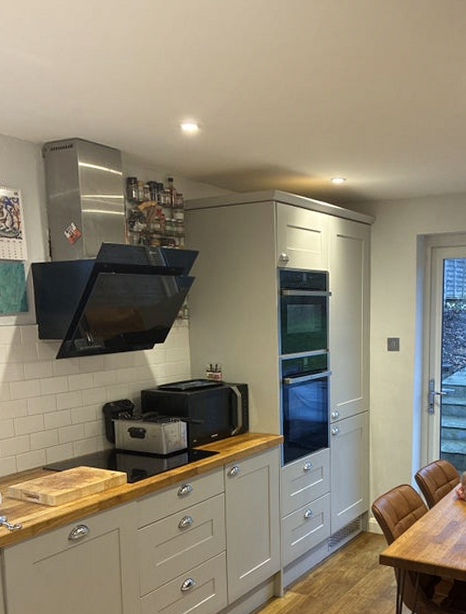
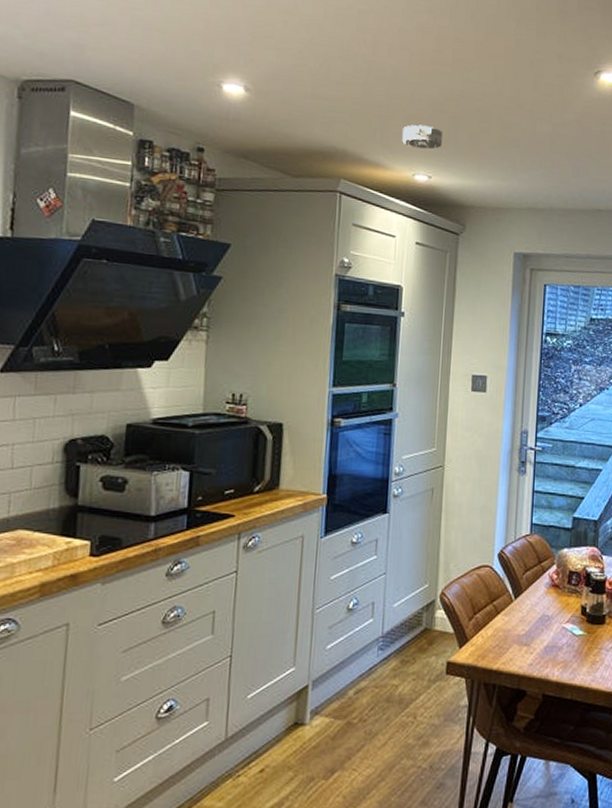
smoke detector: none [321,136,354,156] -> present [402,125,444,149]

